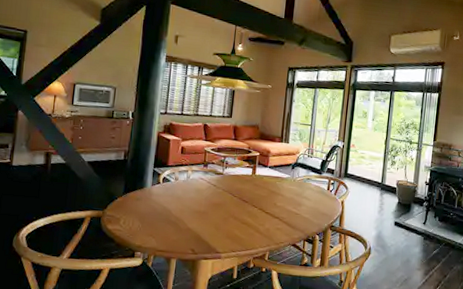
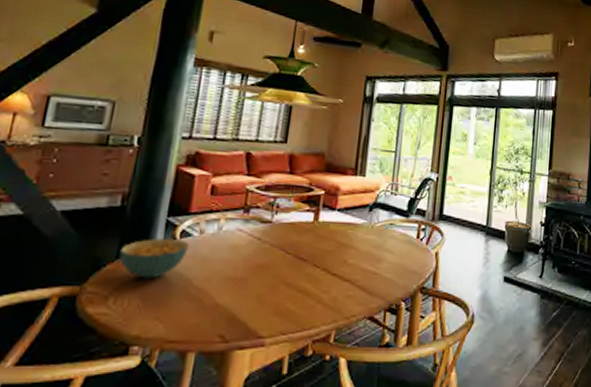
cereal bowl: none [125,182,169,209] -> present [119,238,189,279]

